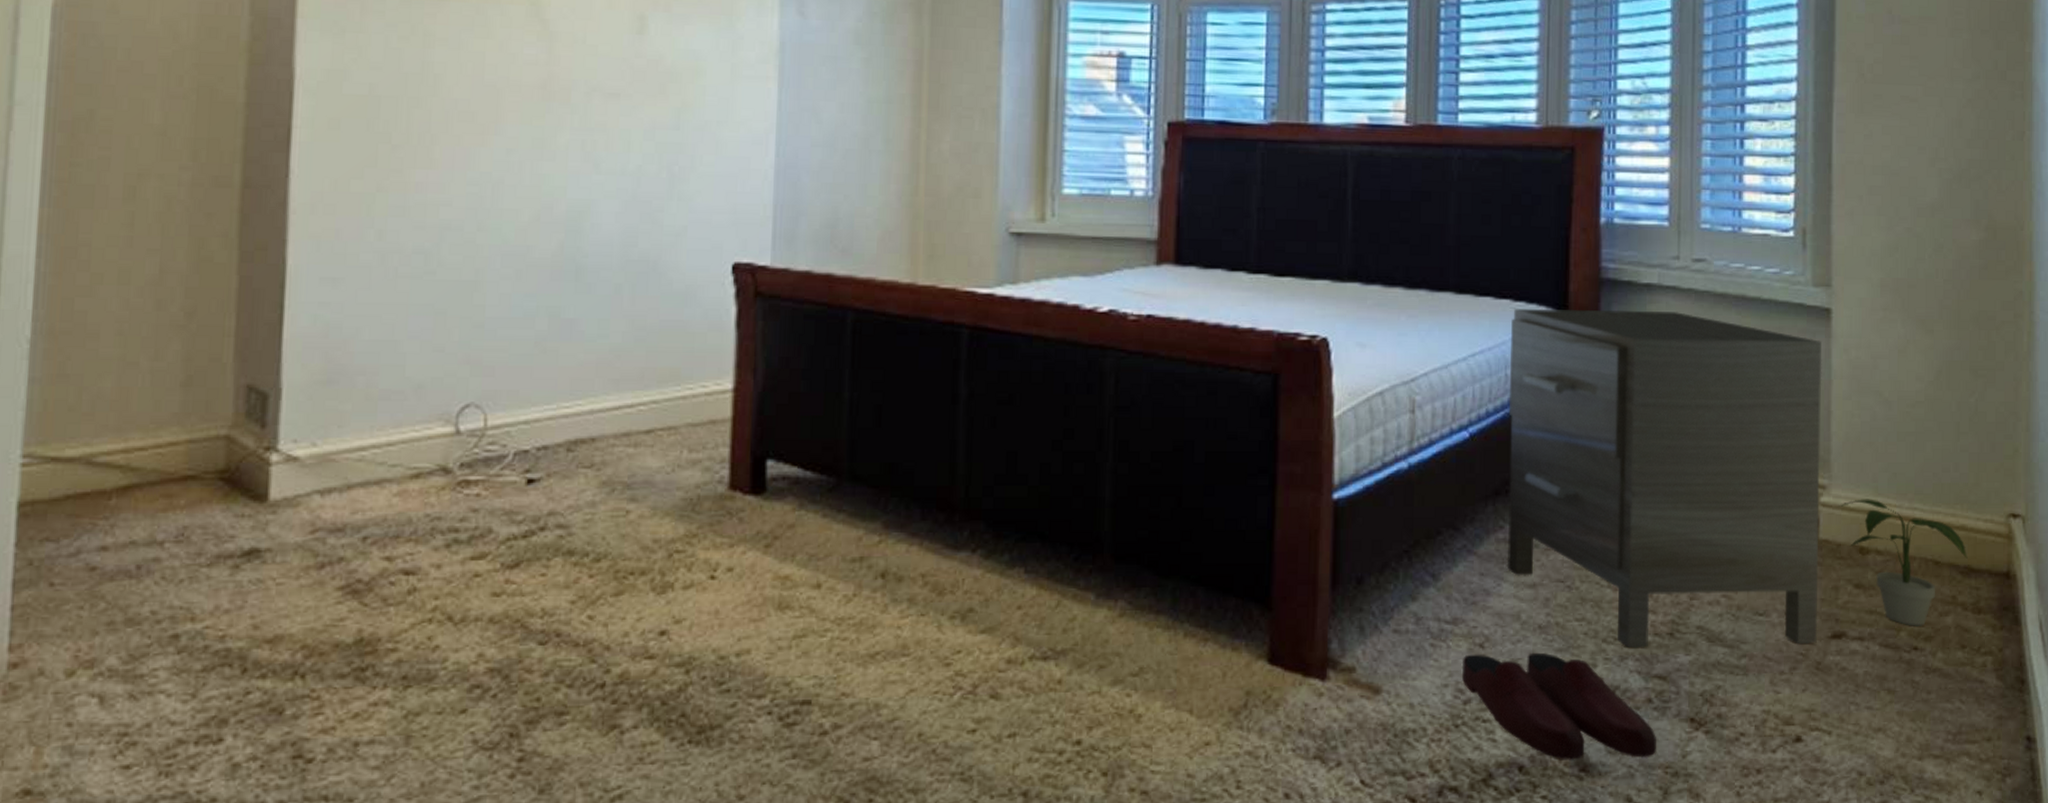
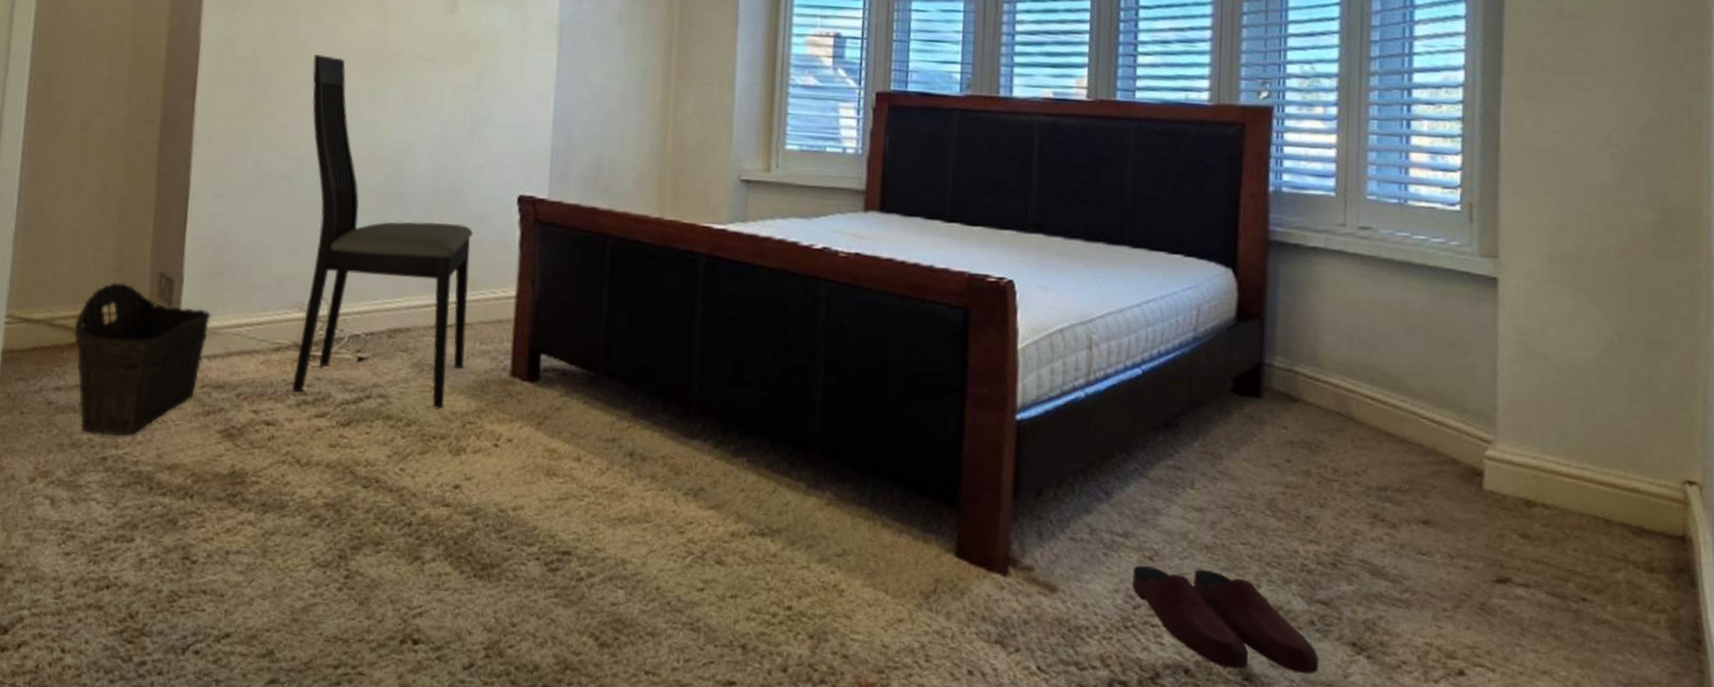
wicker basket: none [125,401,324,607] -> present [74,282,212,437]
chair: none [438,89,676,536] -> present [291,54,474,408]
nightstand: present [1506,308,1822,649] -> none [1175,263,1489,585]
potted plant: present [1838,499,1968,626] -> none [1504,455,1640,579]

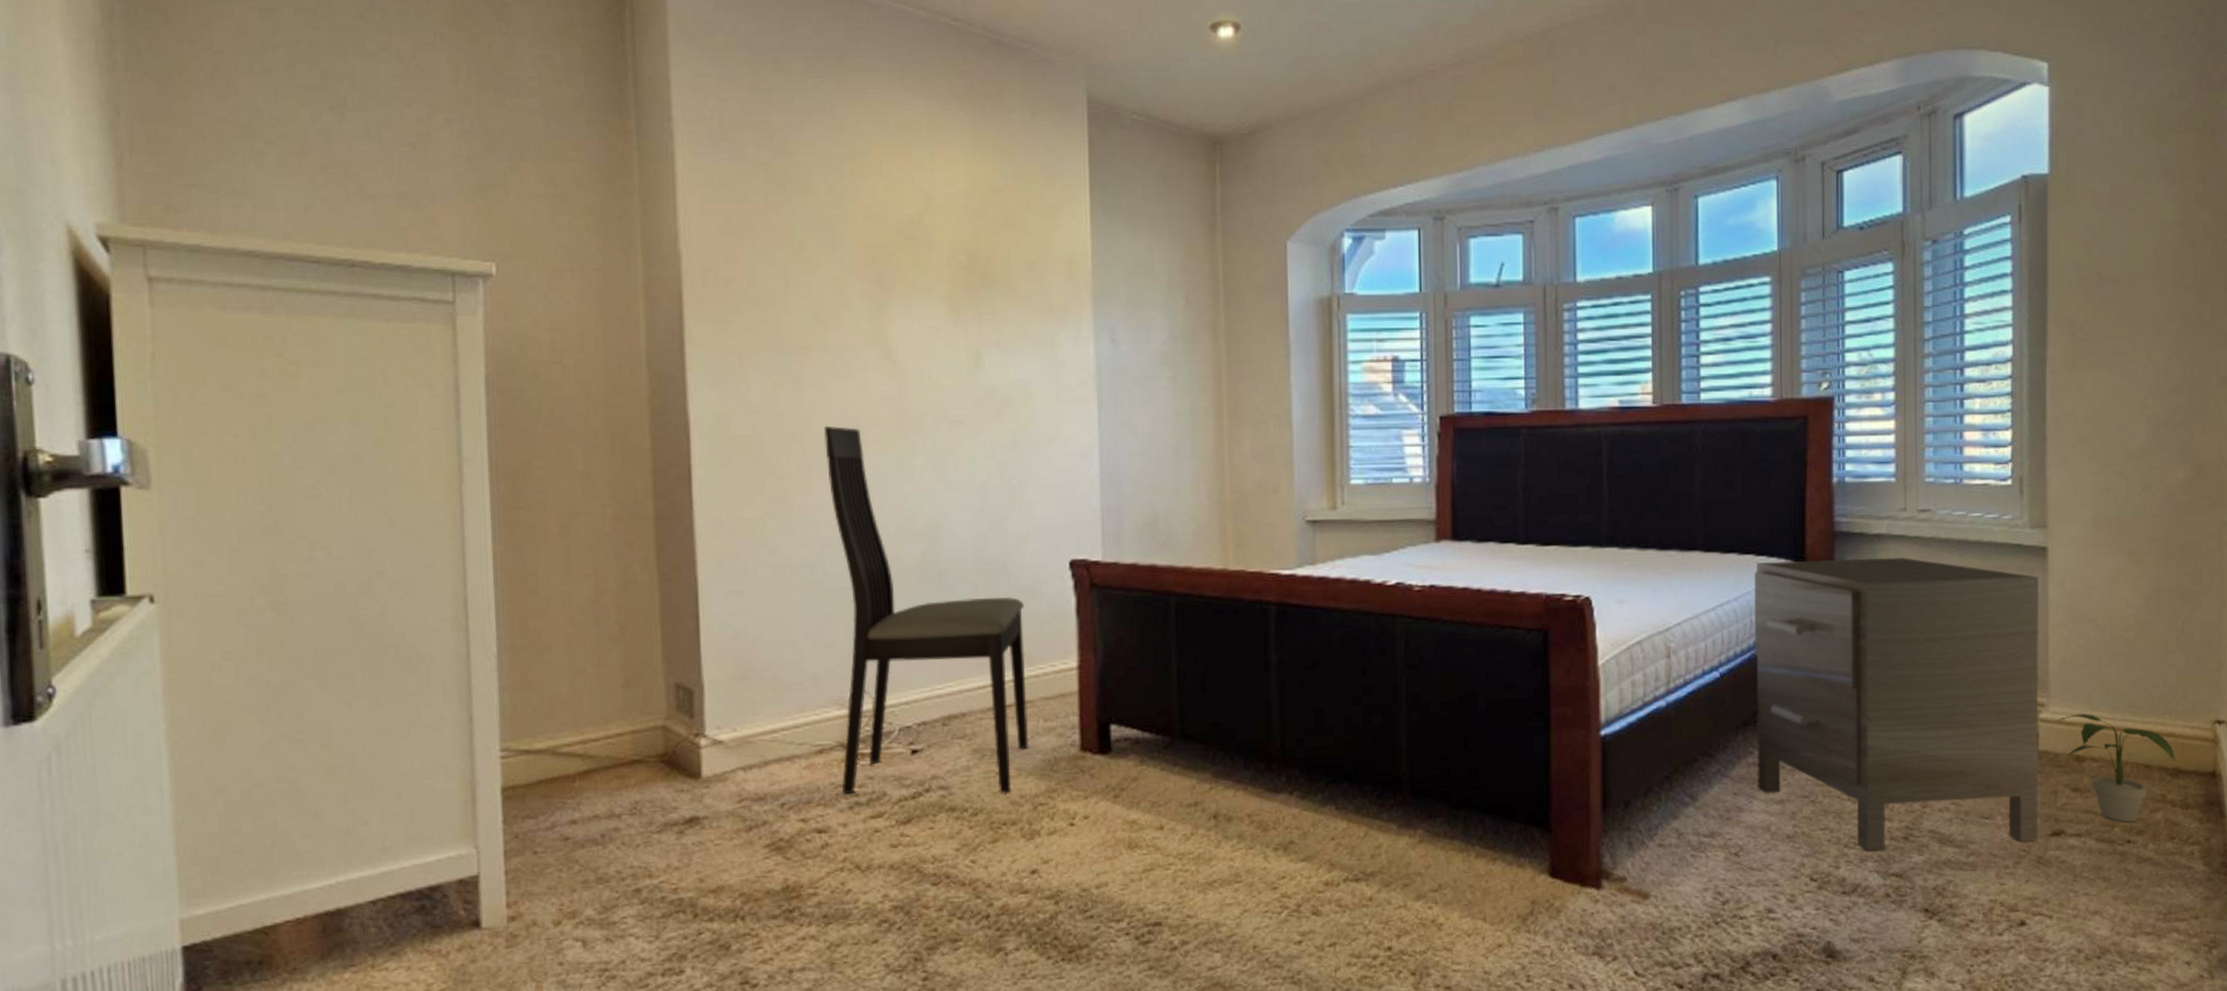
wicker basket: present [74,282,212,437] -> none [583,699,742,866]
slippers: present [1132,565,1318,673] -> none [1719,858,1895,948]
nightstand: none [1175,263,1489,585] -> present [1754,558,2040,852]
potted plant: none [1504,455,1640,579] -> present [2056,713,2176,823]

